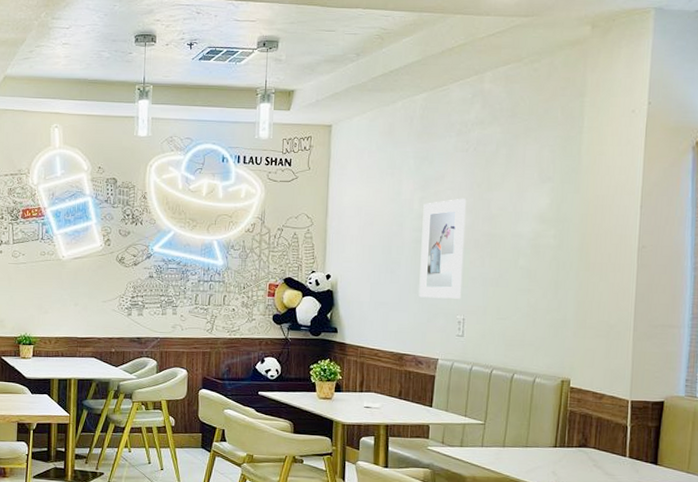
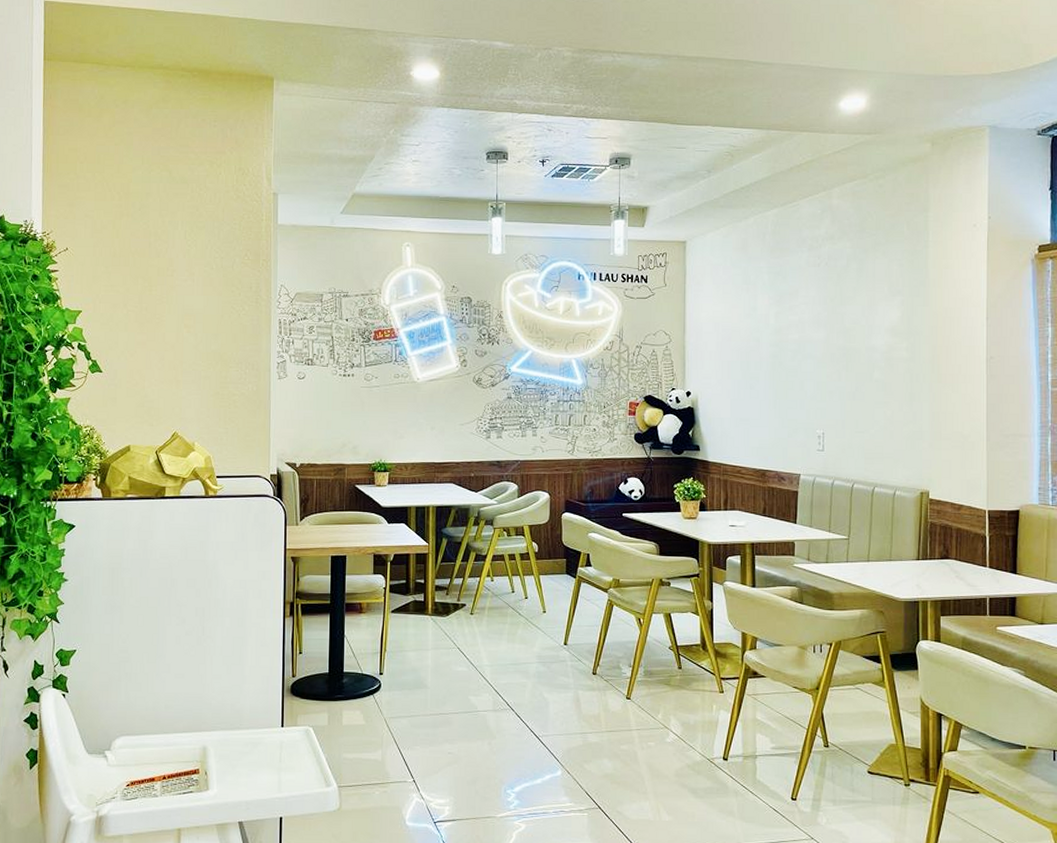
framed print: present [418,198,466,299] -> none [778,312,820,413]

